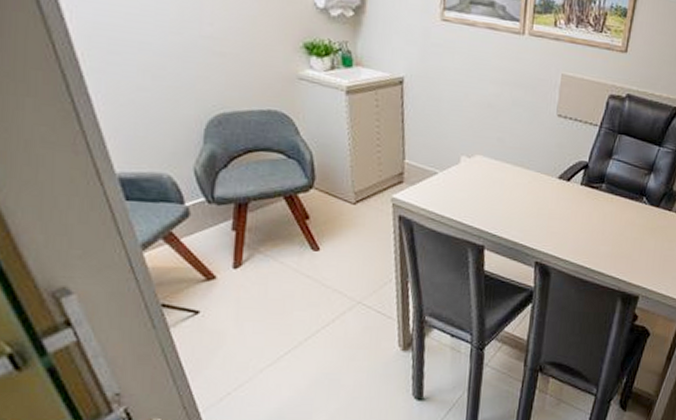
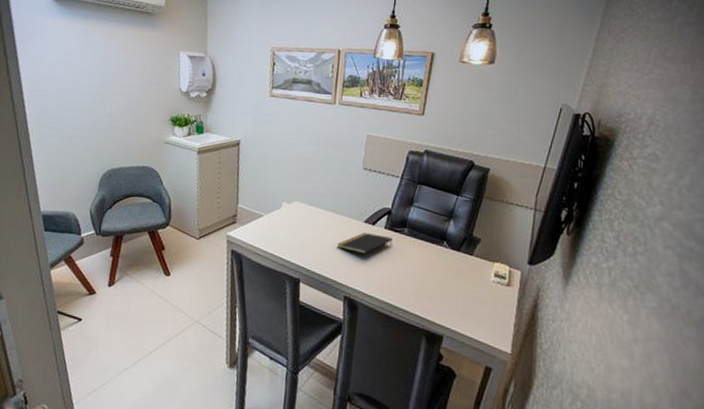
notepad: none [527,190,589,215] -> present [337,233,393,255]

